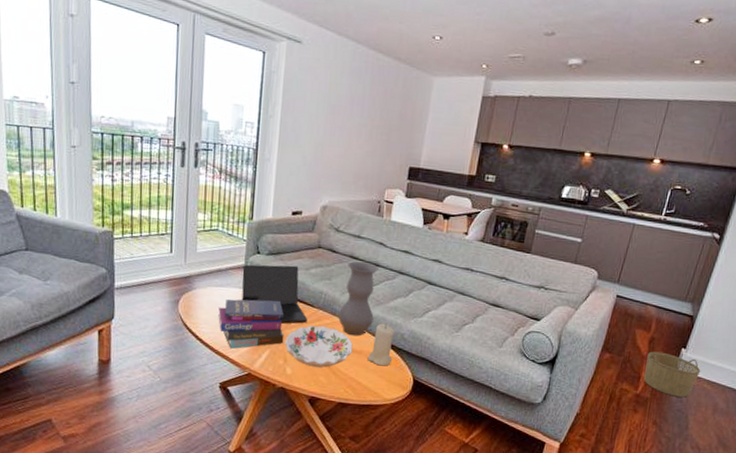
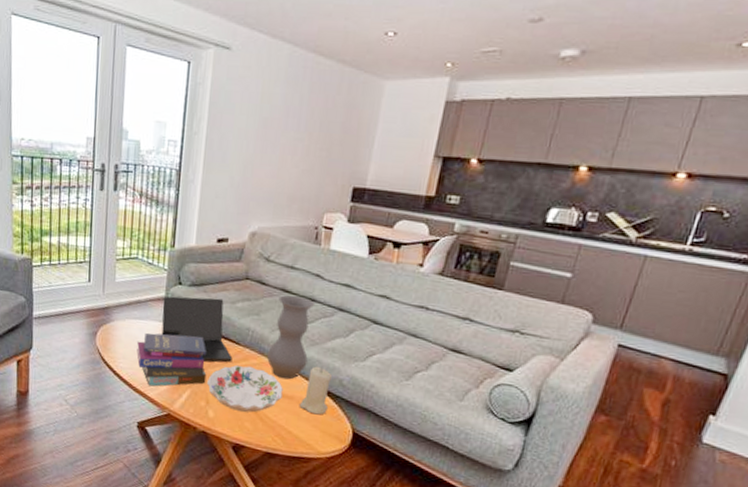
basket: present [644,351,701,398] -> none [653,416,737,478]

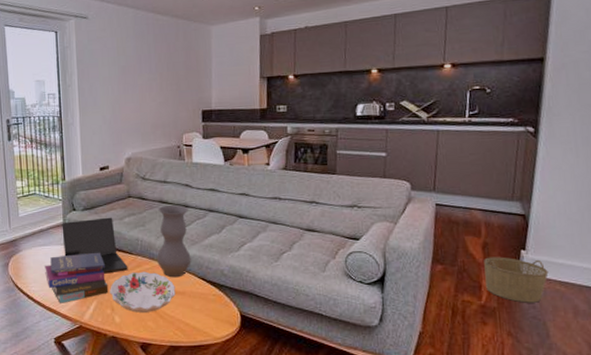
candle: present [299,366,333,415] -> none [191,262,216,305]
basket: none [653,416,737,478] -> present [484,257,549,303]

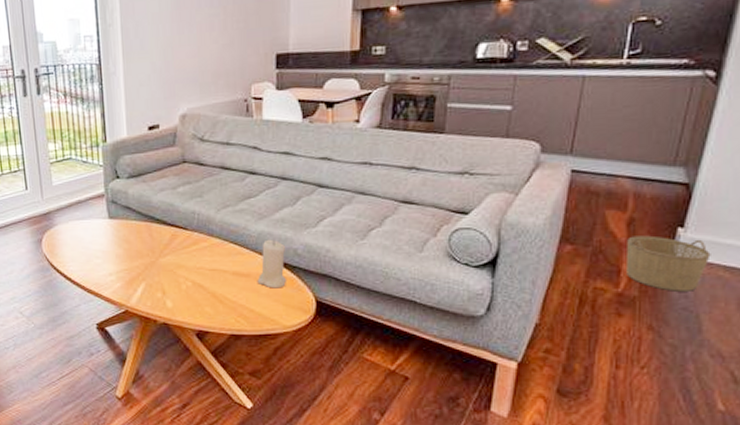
books: present [45,252,109,303] -> none [84,227,159,285]
laptop: present [61,217,128,274] -> none [103,186,182,252]
decorative bowl: present [110,271,176,313] -> none [160,250,239,297]
vase: present [156,204,191,278] -> none [216,171,258,257]
candle: none [191,262,216,305] -> present [257,239,288,289]

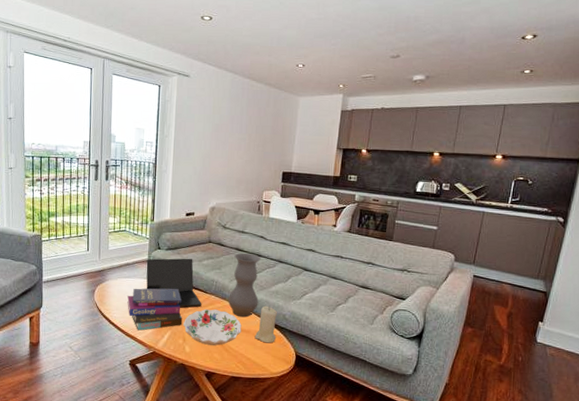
books: none [84,227,159,285] -> present [127,288,183,331]
laptop: none [103,186,182,252] -> present [146,258,202,308]
decorative bowl: none [160,250,239,297] -> present [183,308,242,346]
vase: none [216,171,258,257] -> present [227,252,262,318]
basket: present [626,235,711,292] -> none [506,325,559,367]

